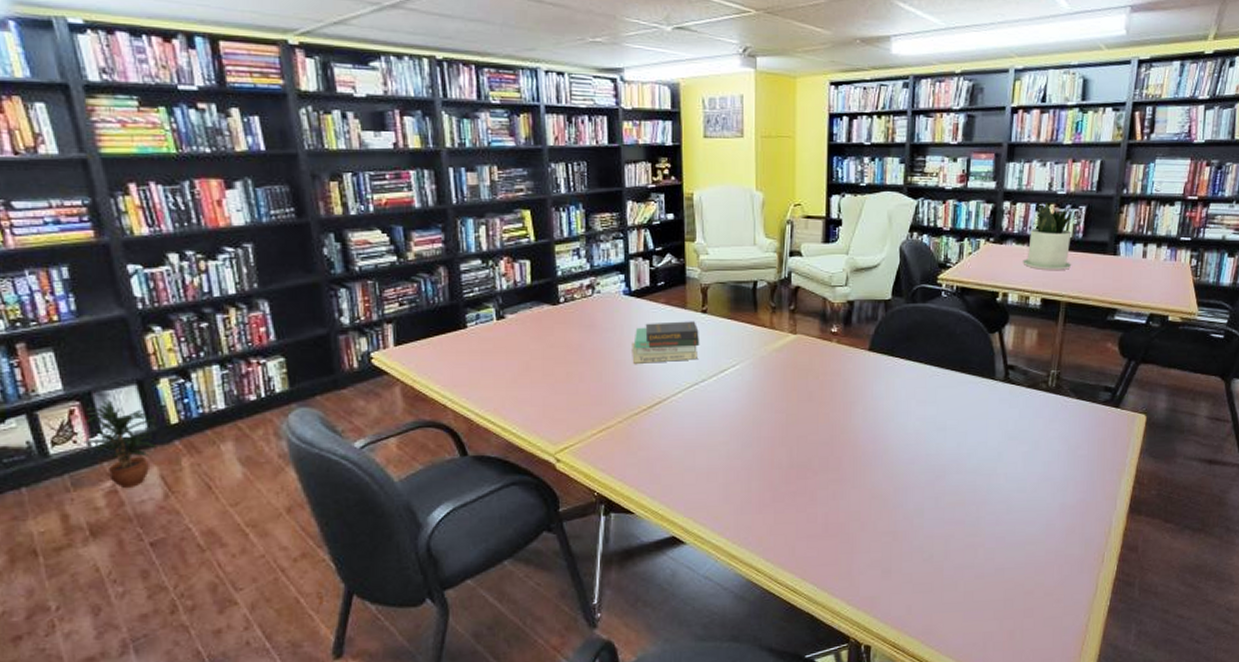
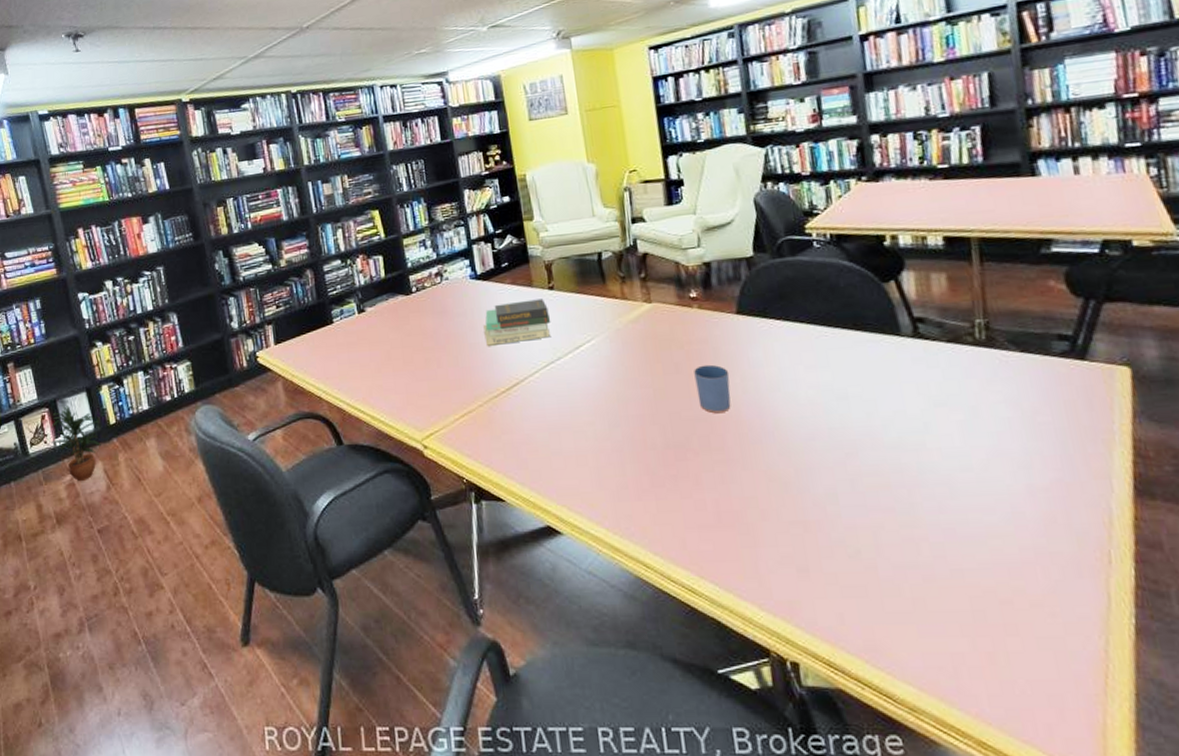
mug: none [824,394,854,439] -> present [694,364,731,414]
planter: present [1023,203,1075,271] -> none [909,127,976,205]

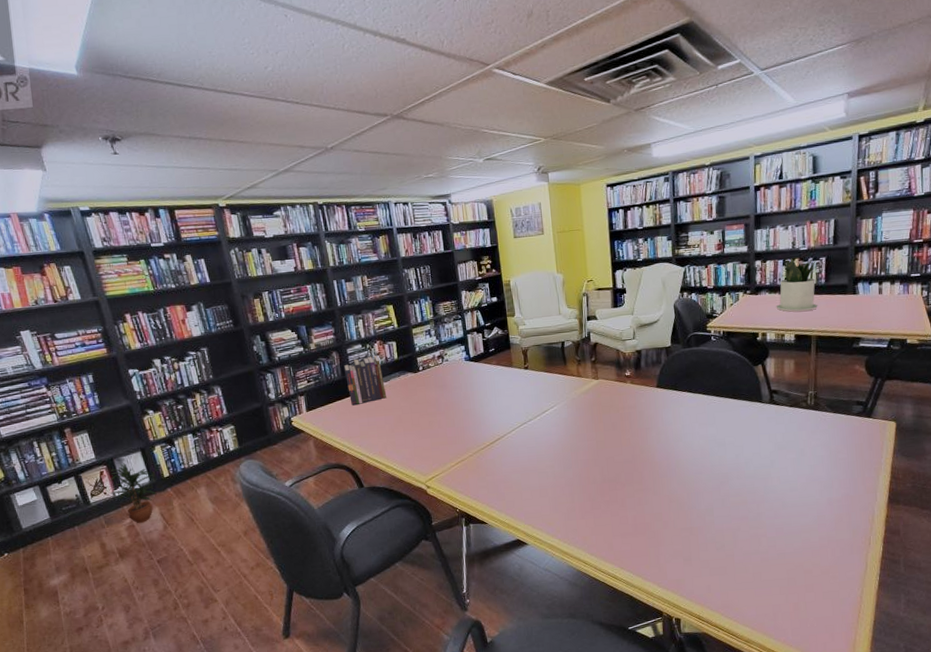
books: none [319,274,372,338] -> present [343,356,387,406]
books: present [483,299,551,346] -> none [474,376,525,411]
mug: present [694,364,731,414] -> none [625,423,649,457]
planter: none [909,127,976,205] -> present [776,258,818,312]

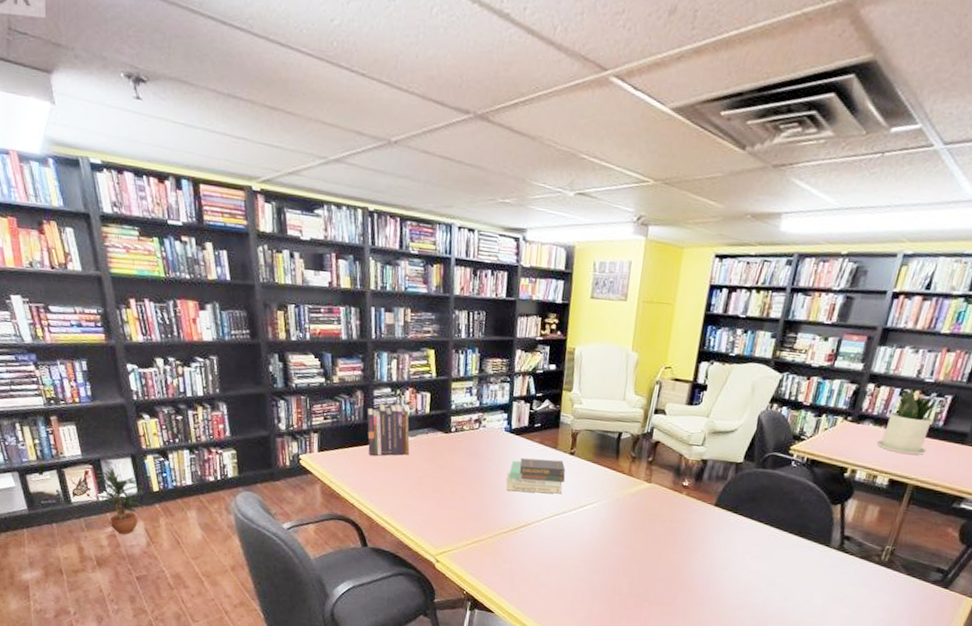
books: none [474,376,525,411] -> present [506,457,566,494]

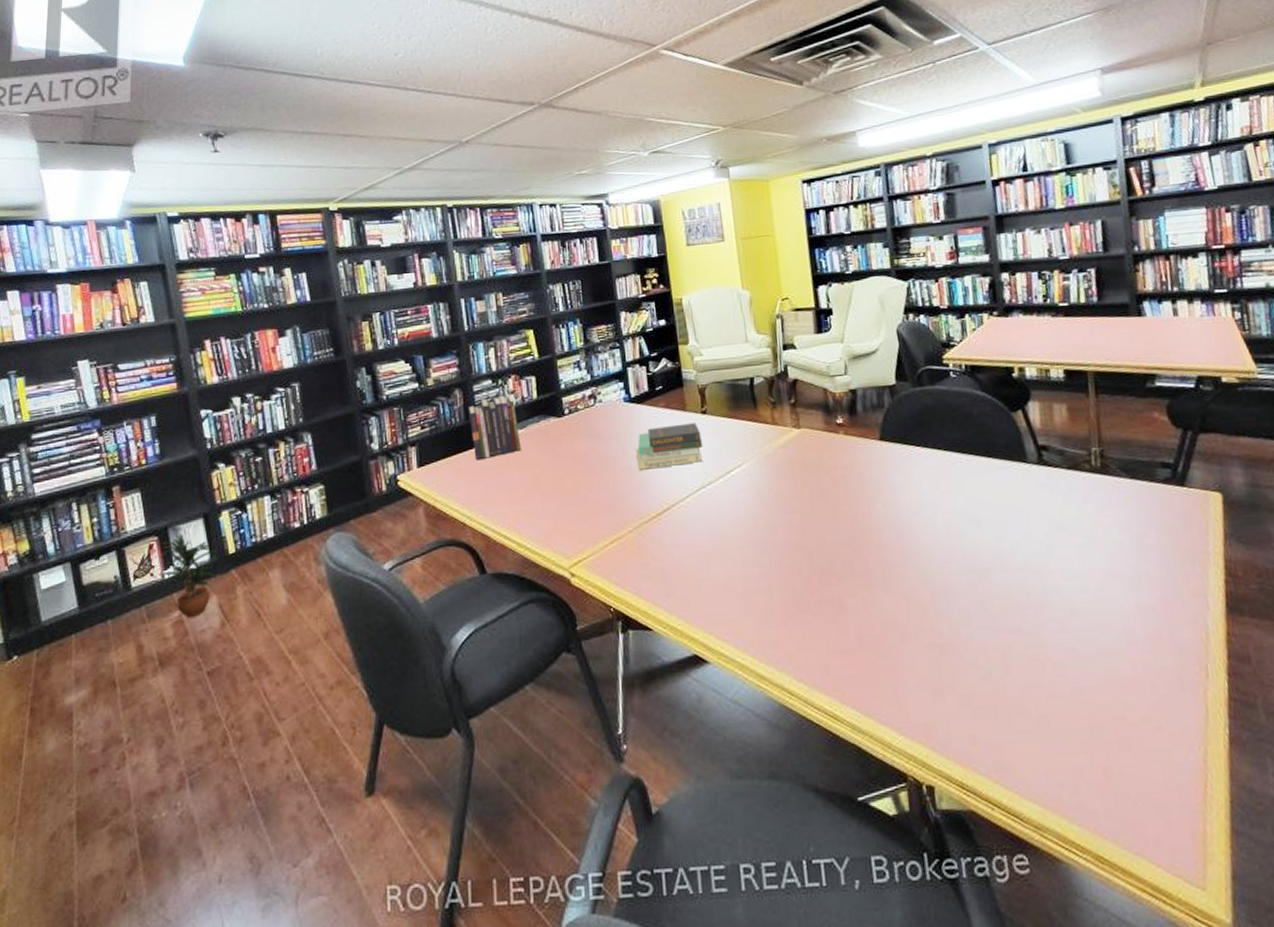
planter: present [877,389,940,455] -> none [1034,269,1092,340]

